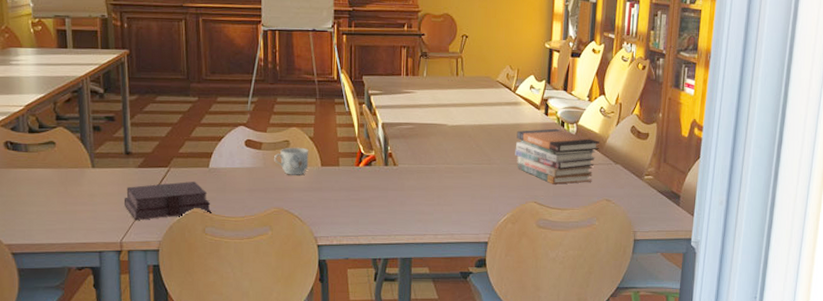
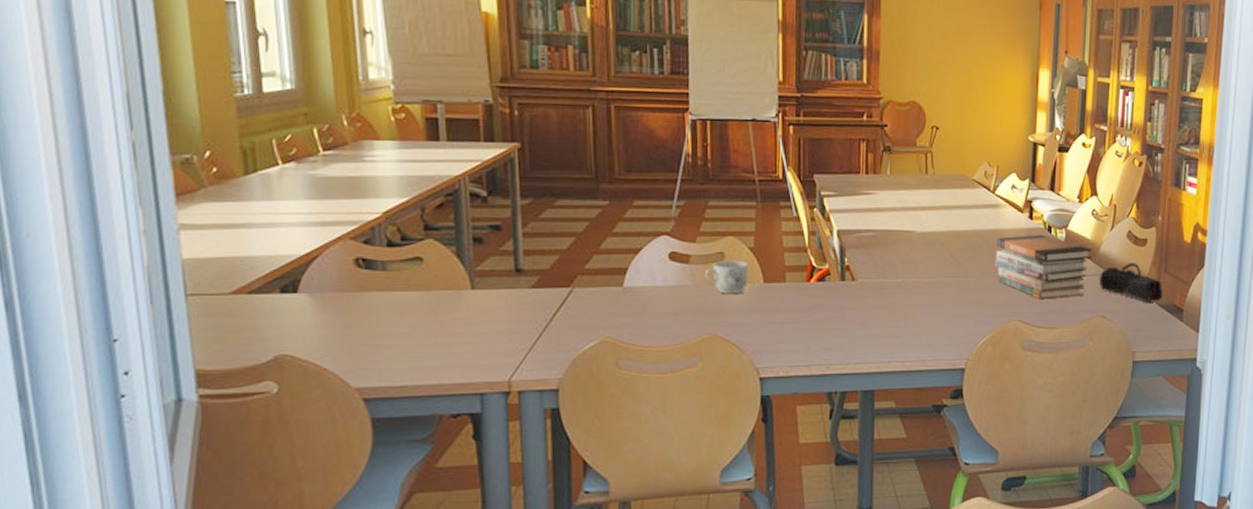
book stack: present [123,181,211,220] -> none [513,304,626,353]
pencil case: none [606,154,662,190] -> present [1100,263,1163,303]

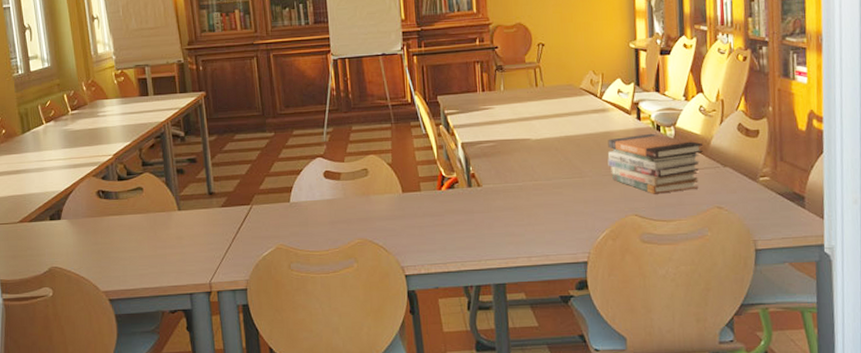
mug: present [705,260,749,294] -> none [354,174,389,204]
pencil case: present [1100,263,1163,303] -> none [713,154,782,192]

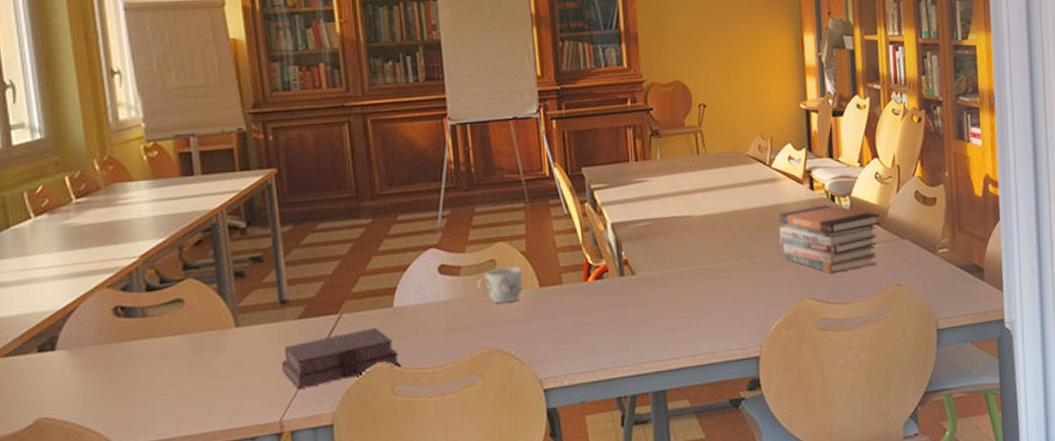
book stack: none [210,217,295,260] -> present [281,328,400,389]
mug: none [354,174,389,204] -> present [478,266,523,304]

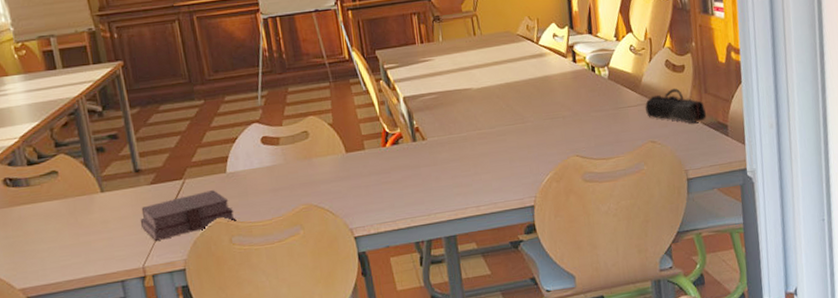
mug: present [478,266,523,304] -> none [294,136,333,167]
book stack: present [779,204,880,274] -> none [546,74,635,134]
pencil case: none [891,224,961,266] -> present [645,88,707,124]

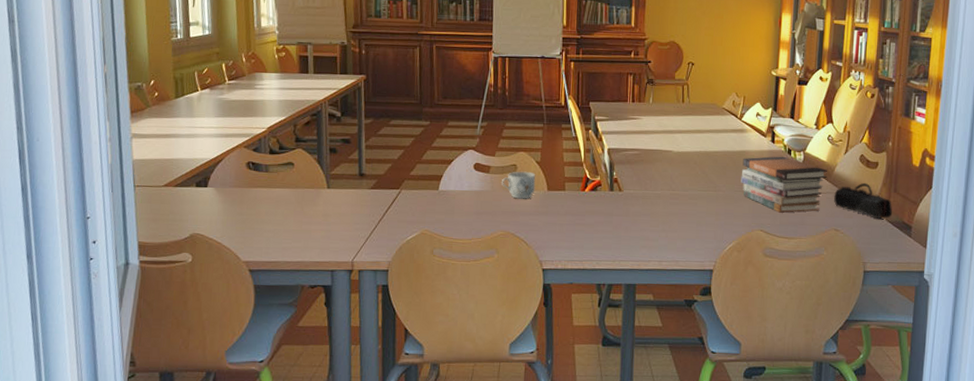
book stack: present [139,190,235,241] -> none [356,203,440,240]
mug: none [294,136,333,167] -> present [502,171,536,199]
book stack: none [546,74,635,134] -> present [741,156,827,213]

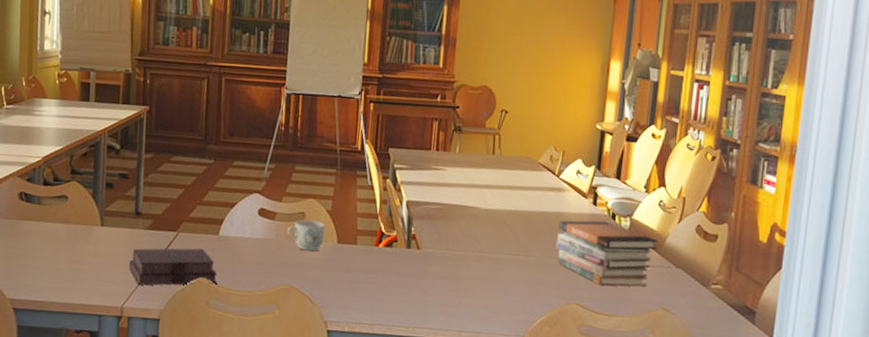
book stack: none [356,203,440,240] -> present [128,248,218,286]
pencil case: present [834,183,893,220] -> none [664,258,734,302]

